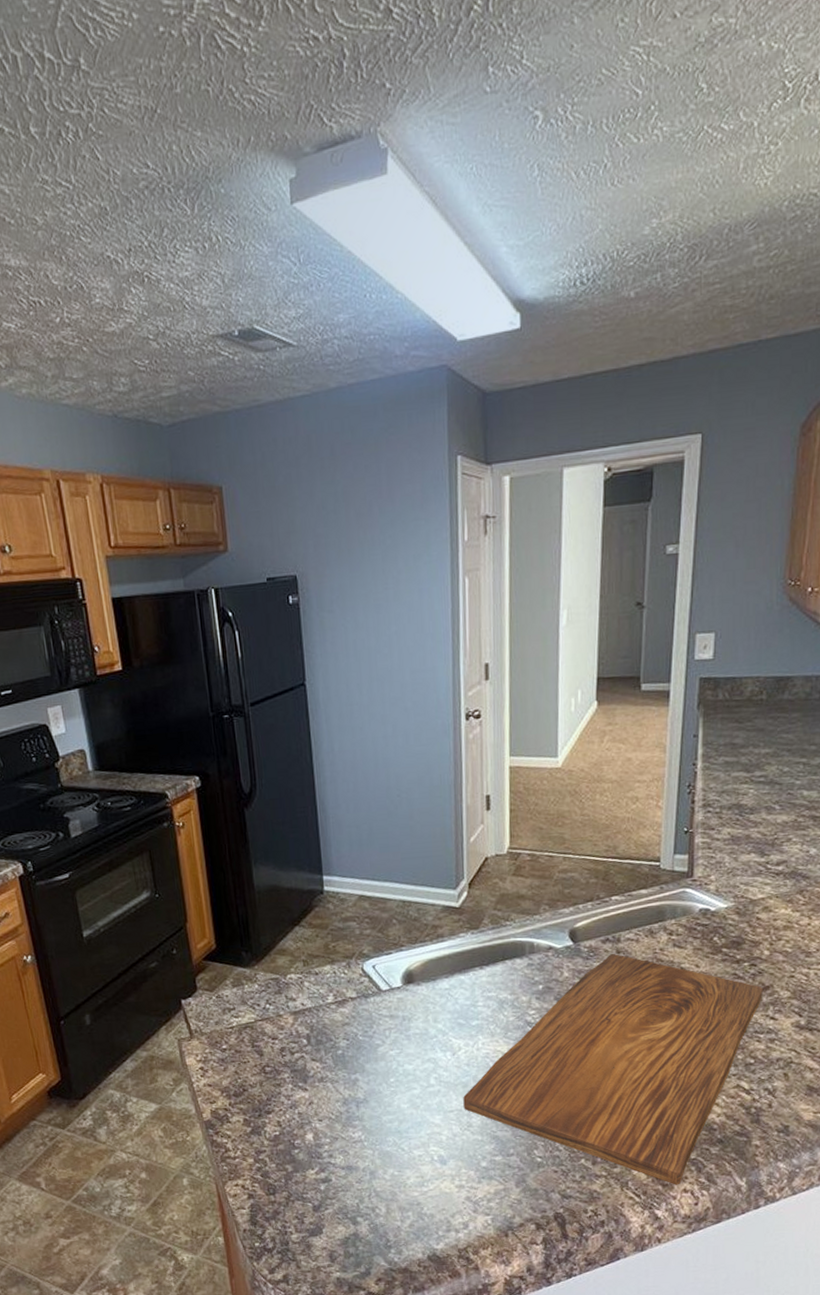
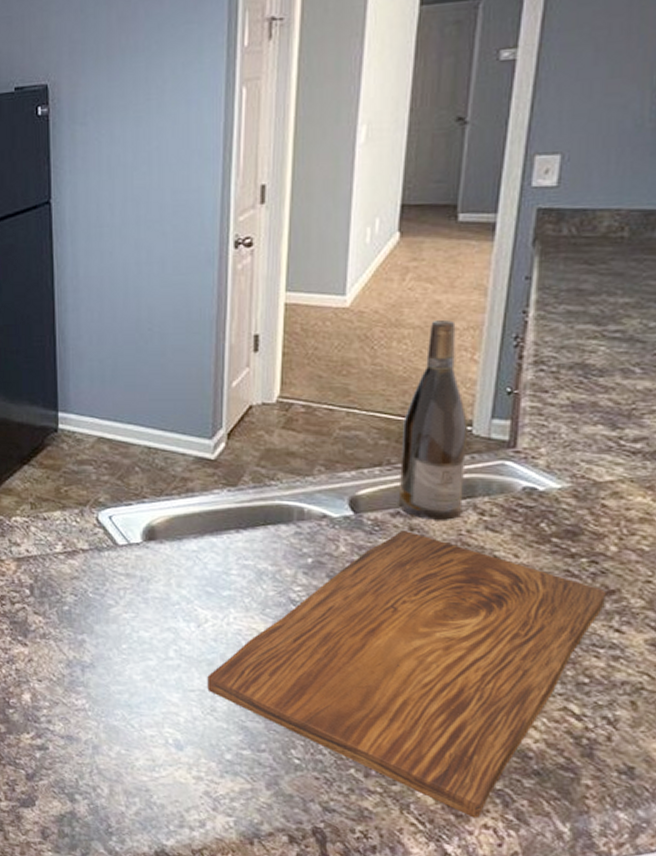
wine bottle: none [607,774,658,943] -> present [398,320,469,520]

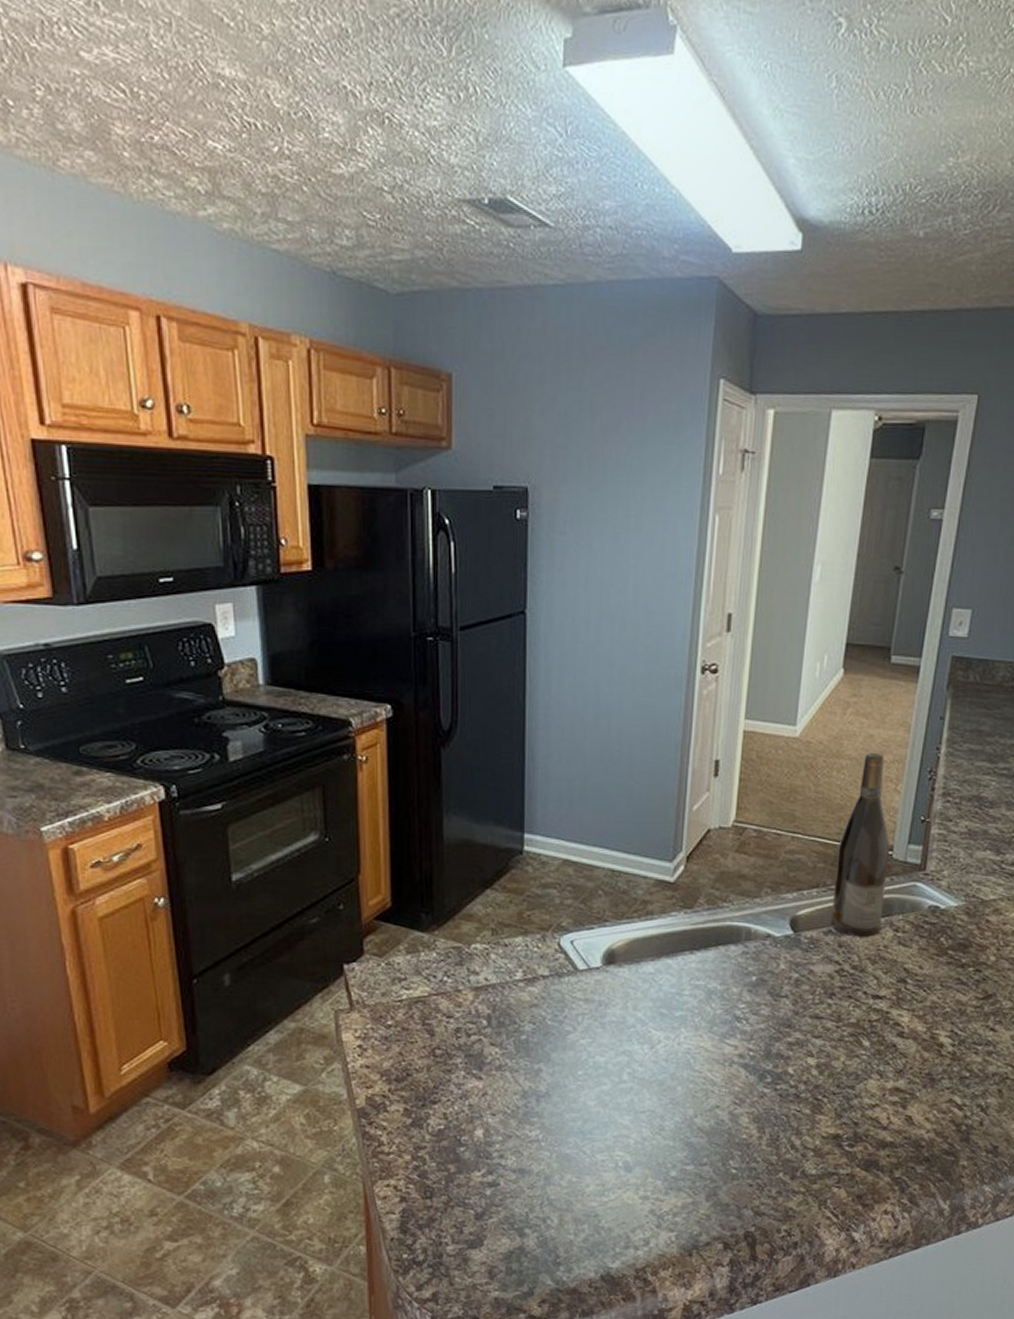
cutting board: present [207,531,606,818] -> none [657,948,985,1206]

